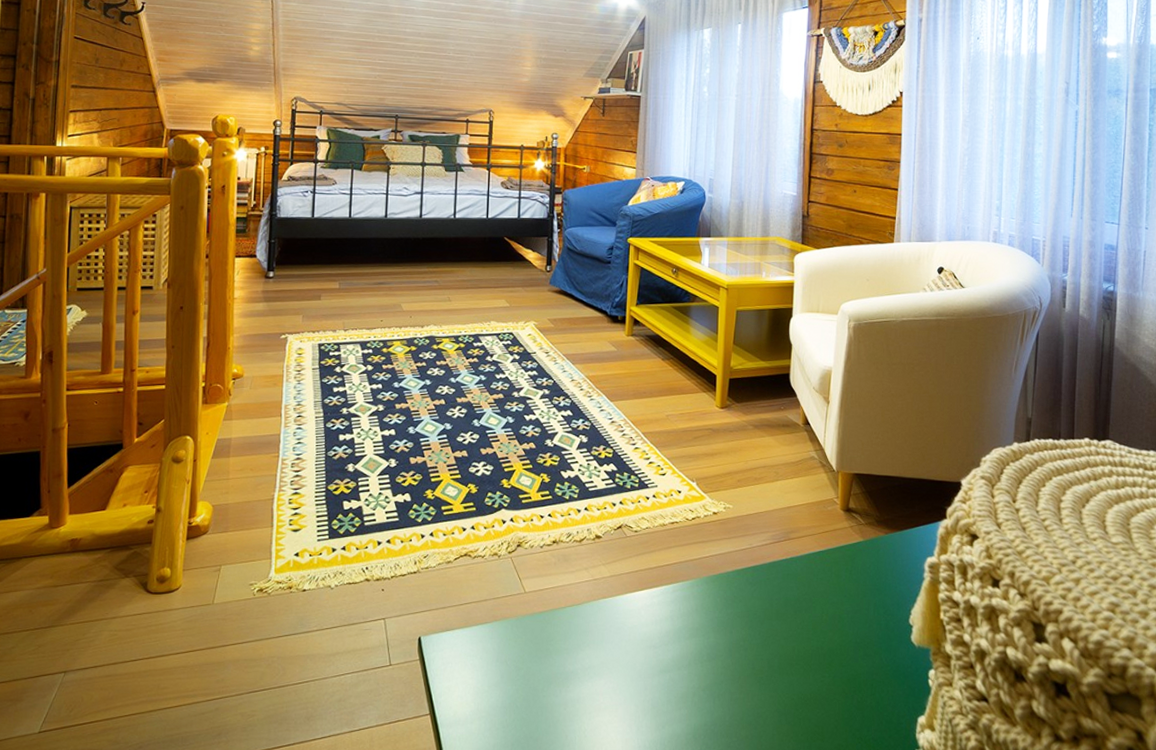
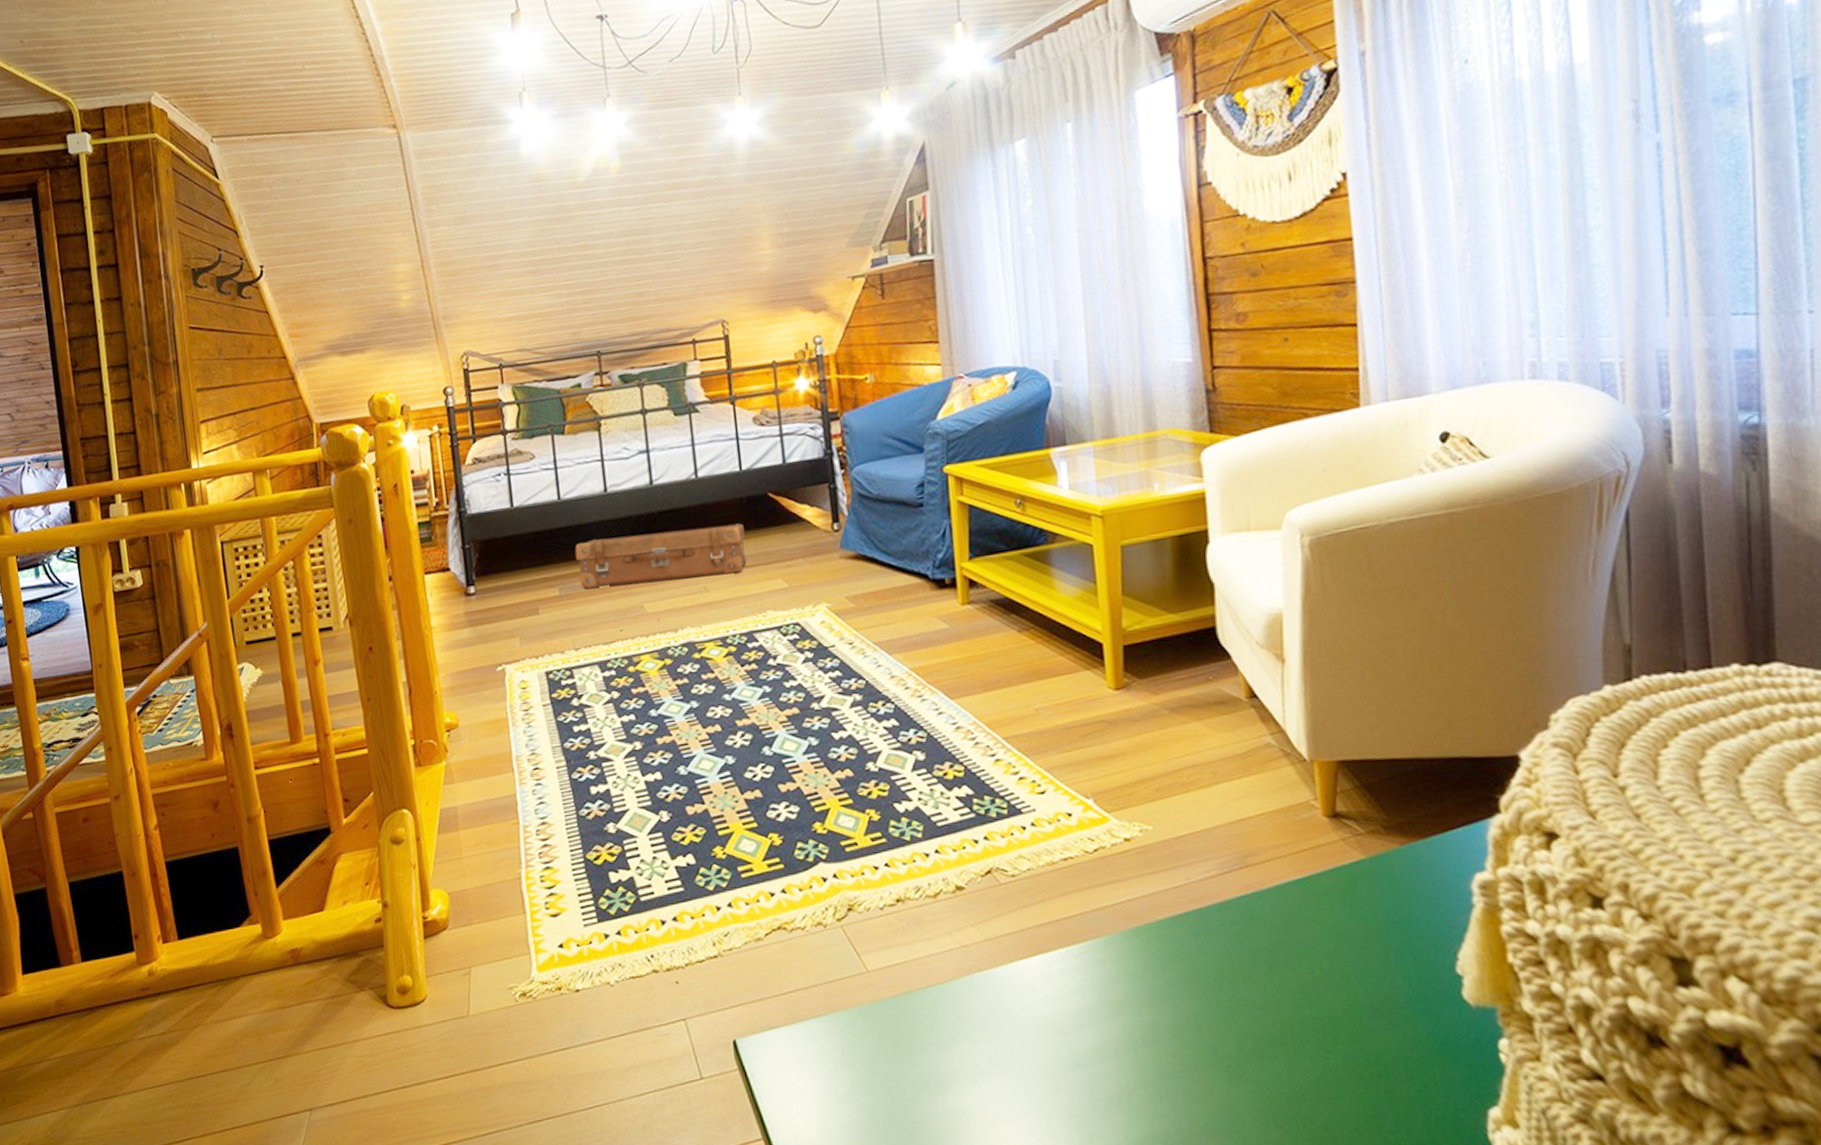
suitcase: none [355,251,484,291] -> present [574,523,747,590]

